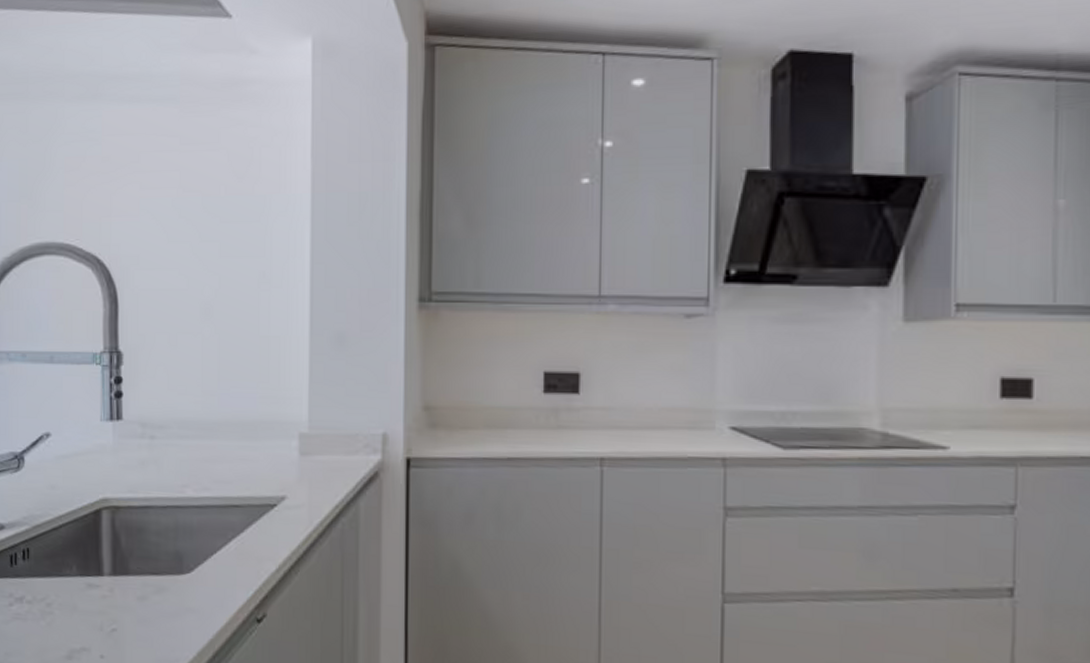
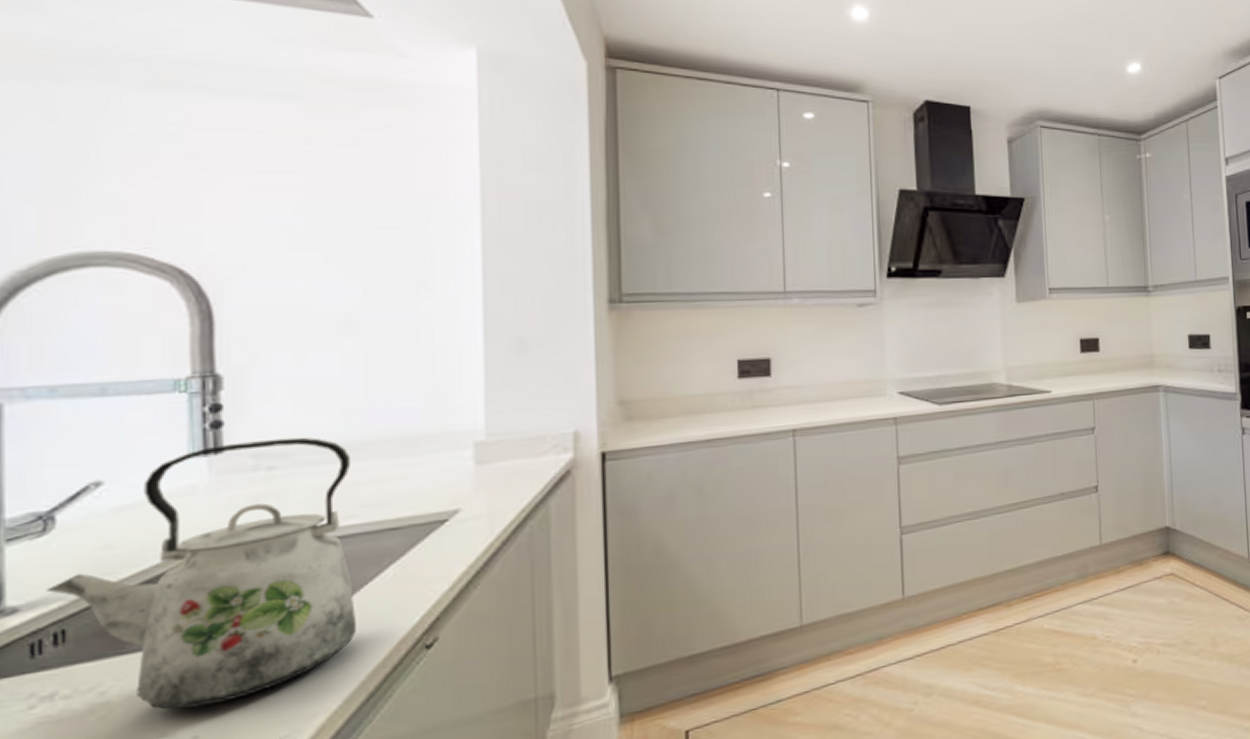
kettle: none [19,411,208,633] -> present [46,437,357,709]

